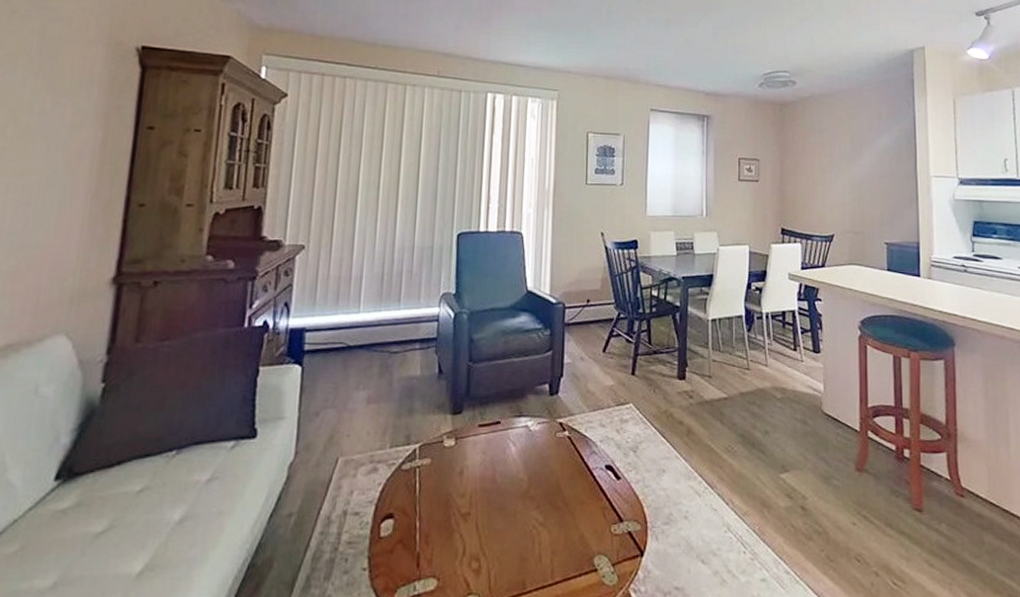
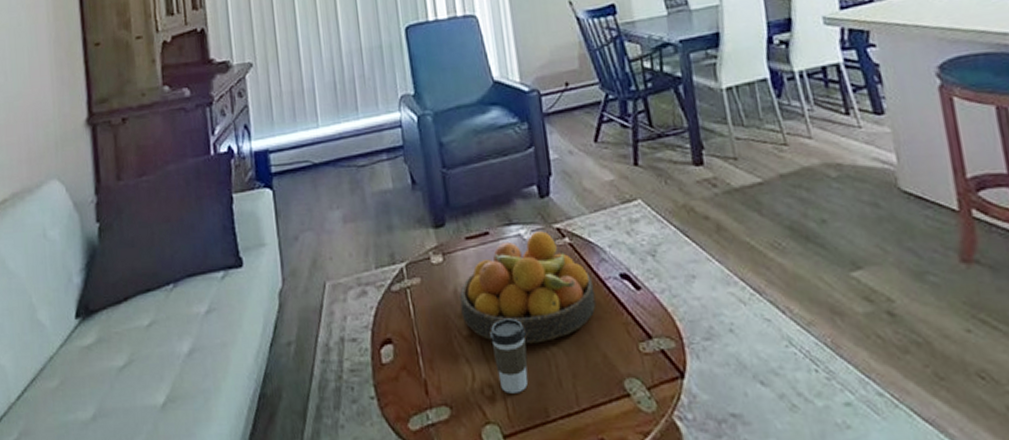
fruit bowl: none [463,424,583,523] -> present [459,231,597,344]
coffee cup: none [485,499,518,567] -> present [490,318,528,394]

